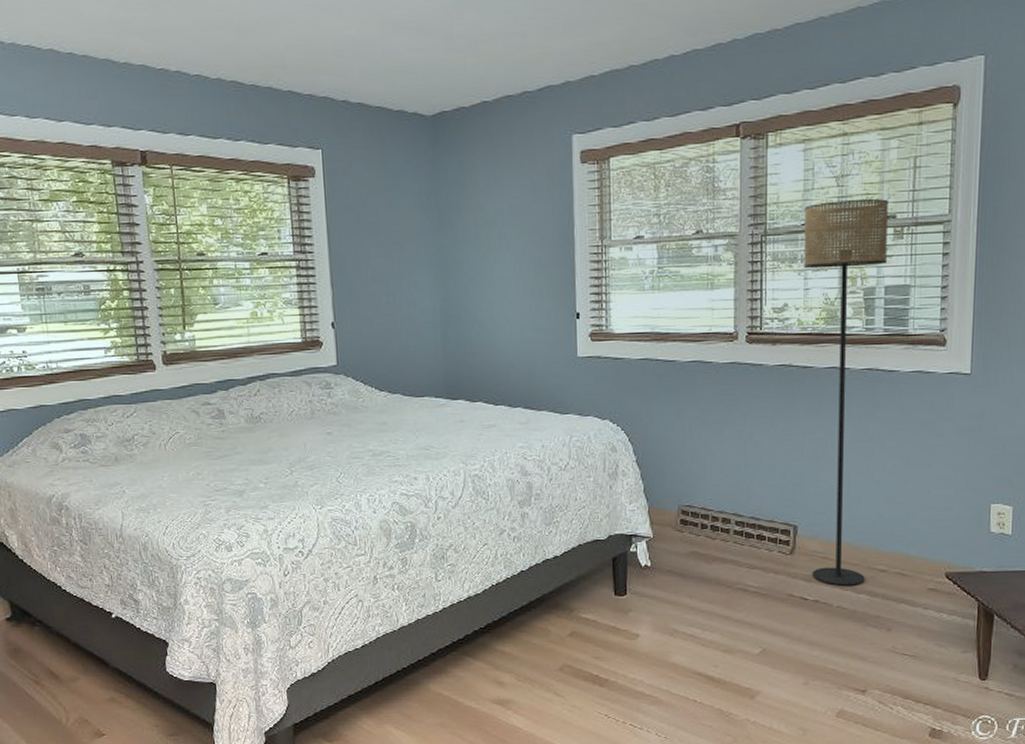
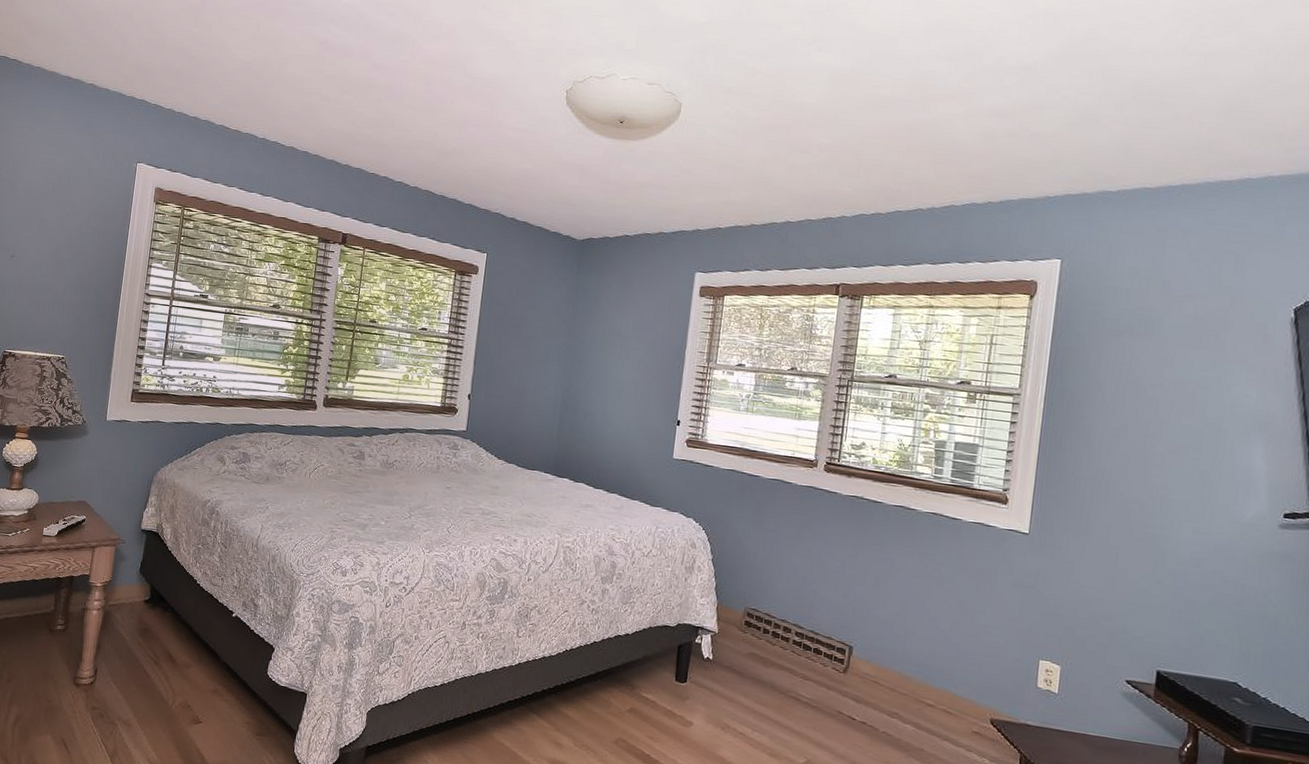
floor lamp: present [804,199,890,586] -> none [862,361,966,715]

